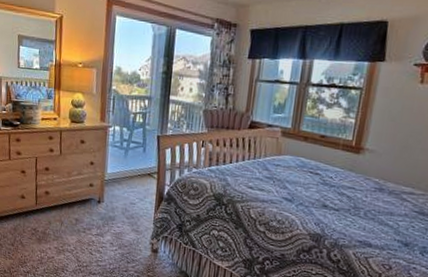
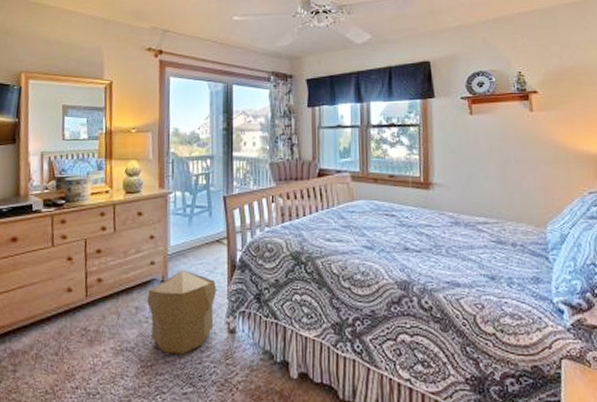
pouf: none [85,195,145,262] -> present [147,270,217,355]

